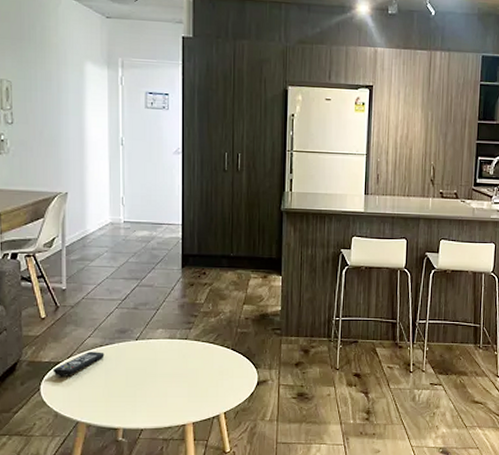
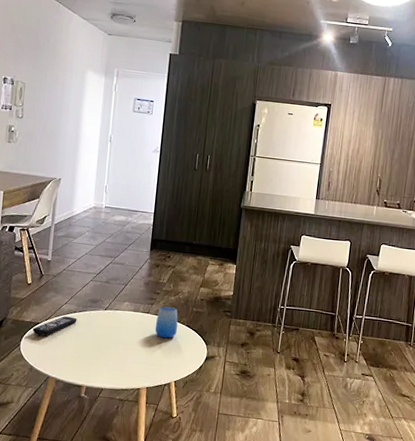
cup: none [196,330,221,366] -> present [154,306,178,339]

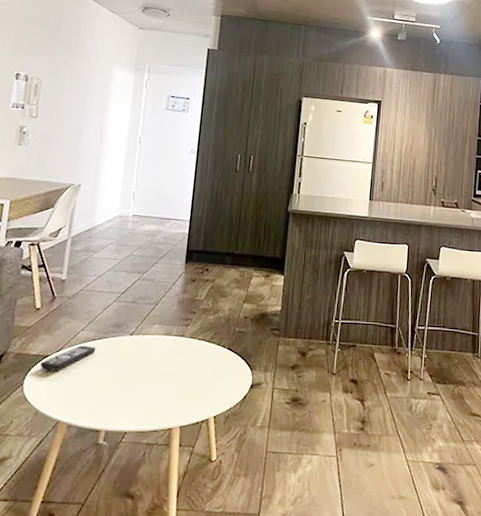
cup: present [154,306,178,339] -> none [190,327,218,366]

